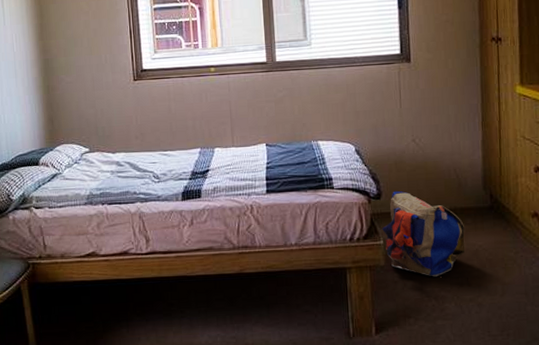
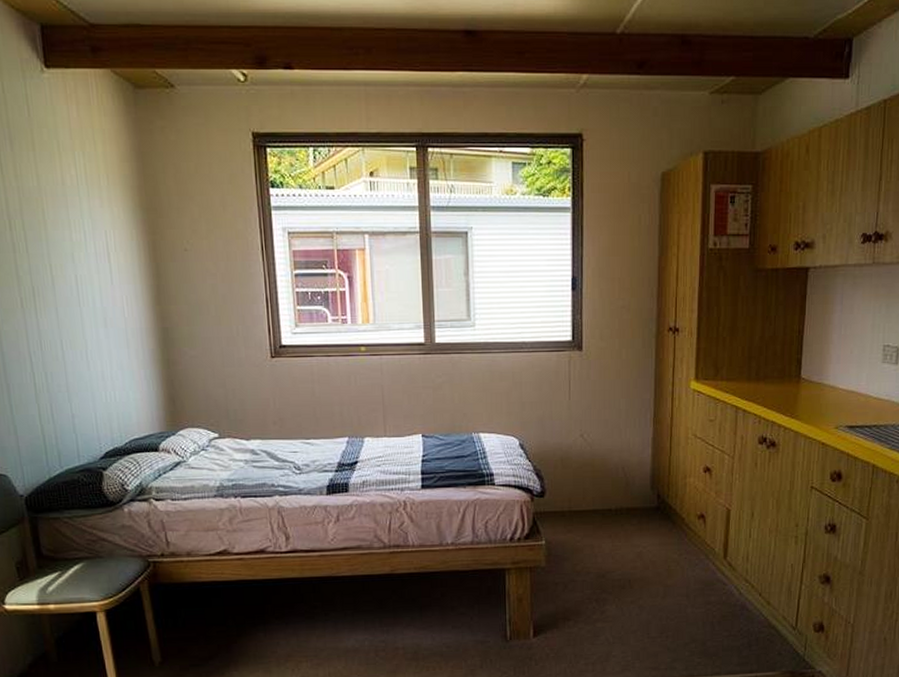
backpack: present [381,190,466,278] -> none [544,488,630,580]

